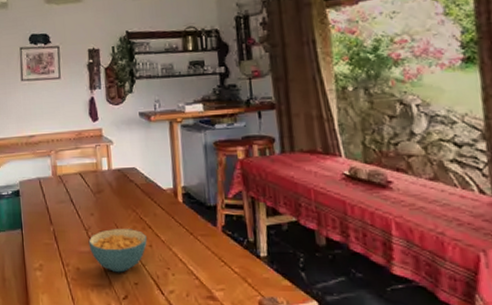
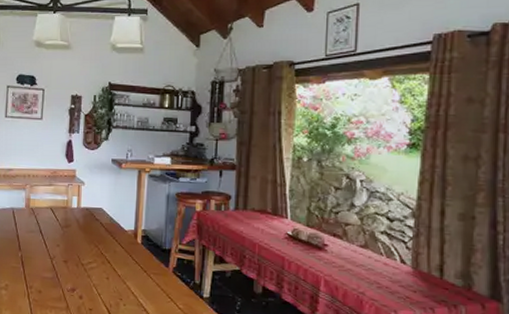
cereal bowl: present [88,229,147,273] -> none [52,260,105,299]

